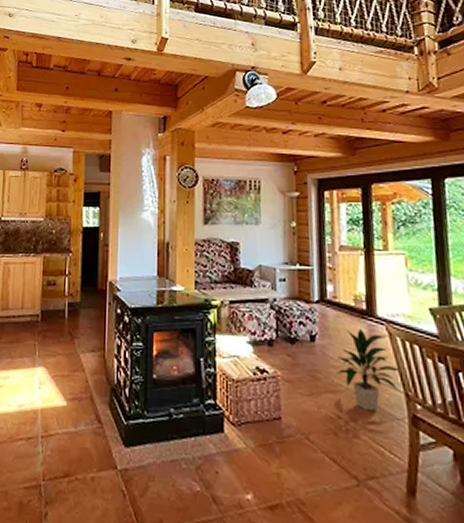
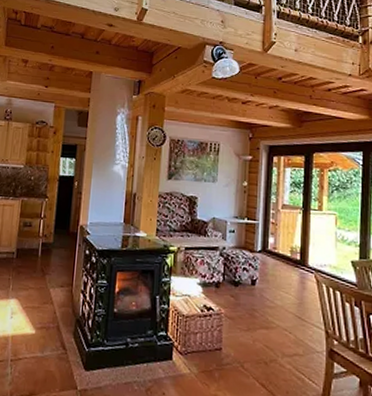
indoor plant: present [335,328,400,411] -> none [270,275,323,345]

